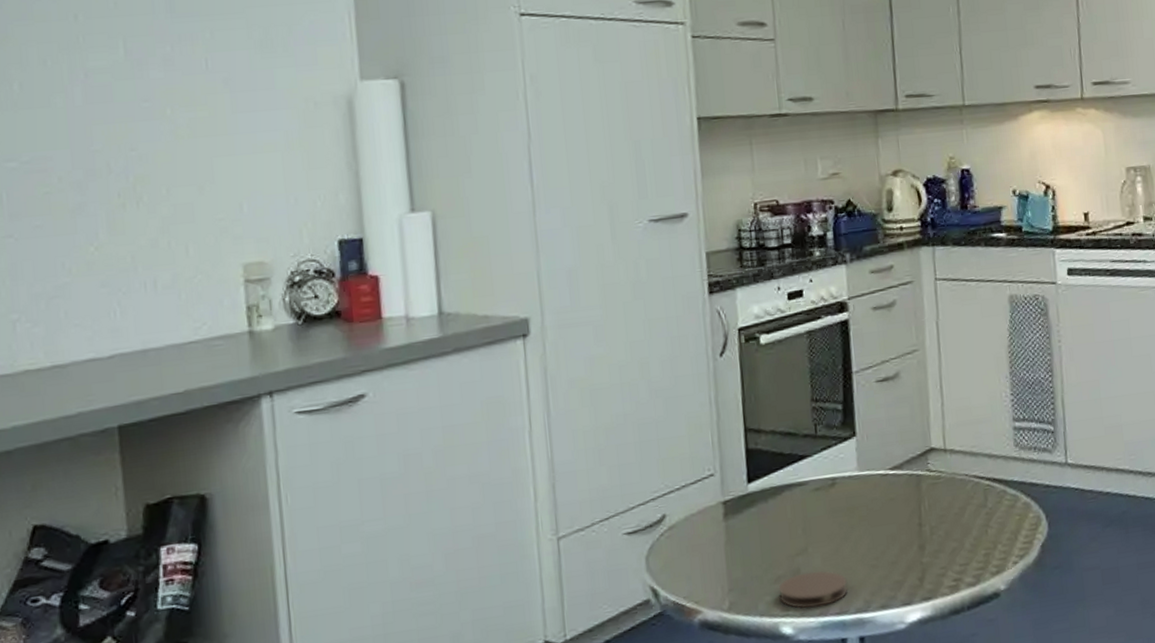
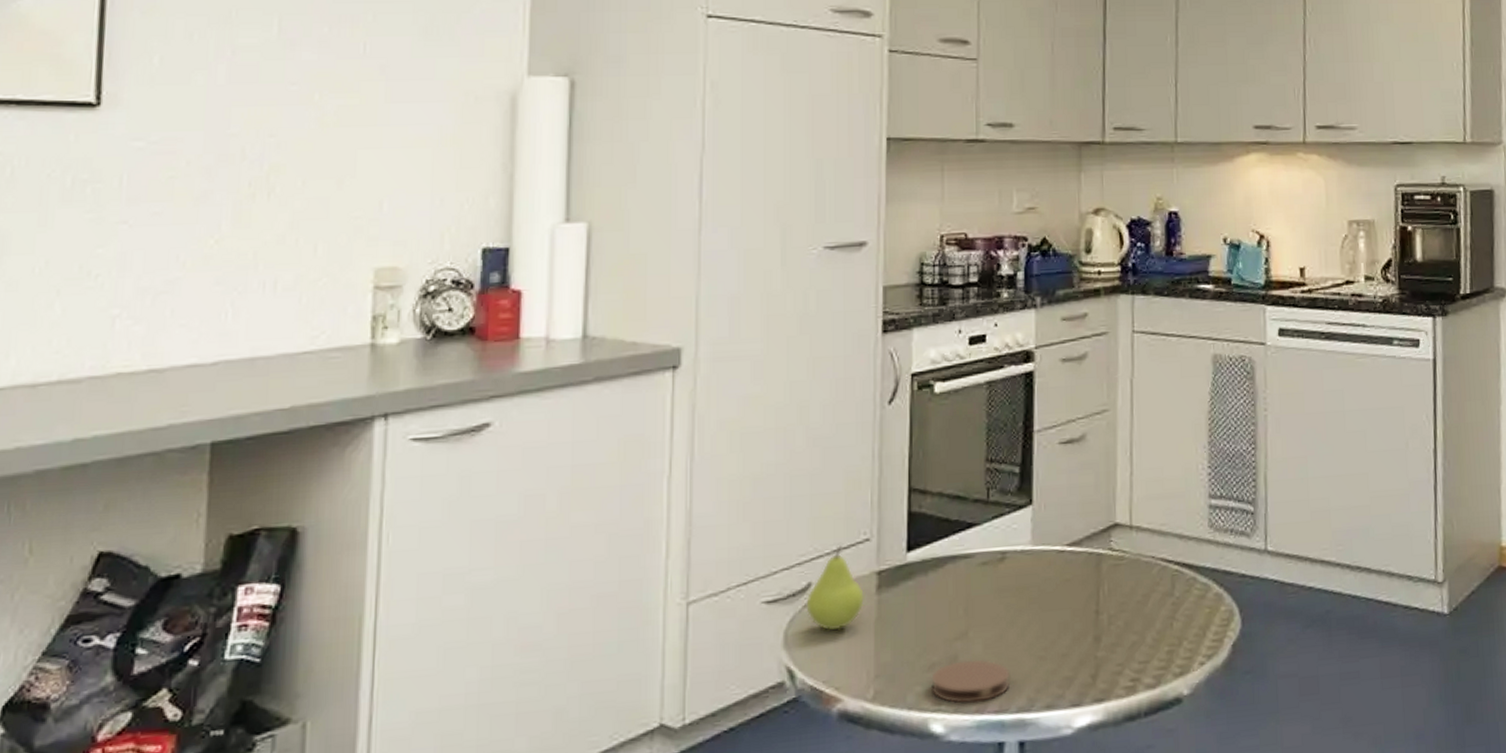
fruit: none [662,481,714,555] -> present [806,545,864,631]

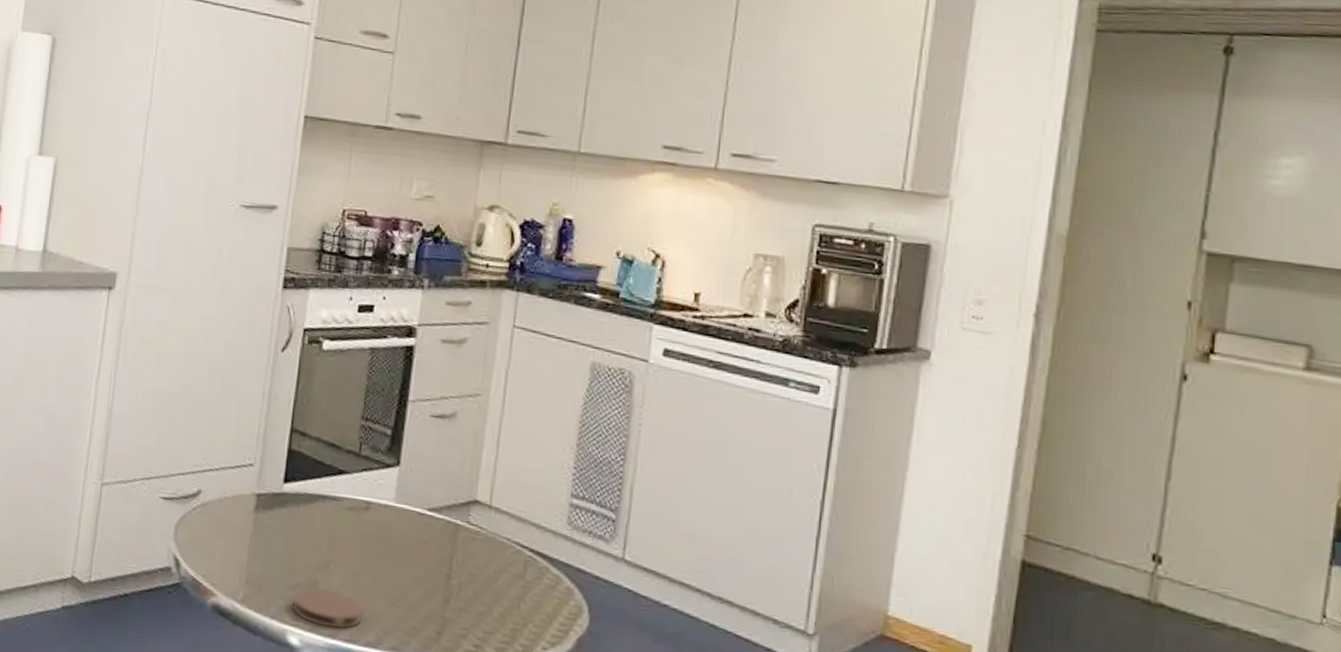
fruit: present [806,545,864,631] -> none [195,464,244,536]

